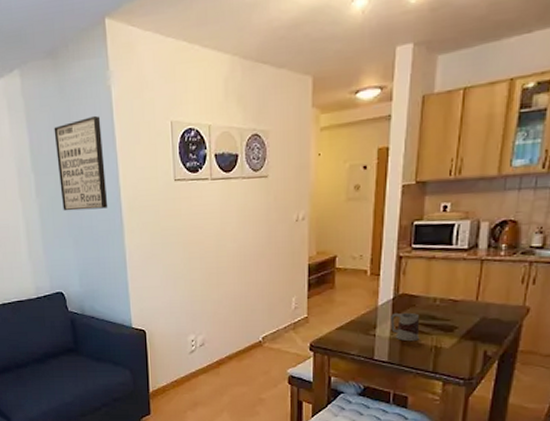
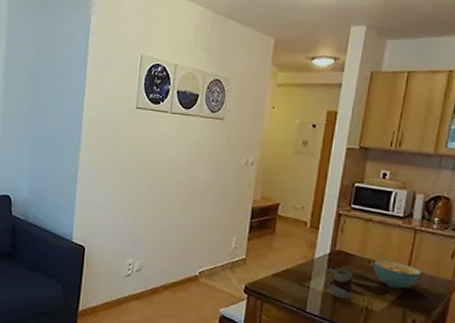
wall art: present [54,115,108,211] -> none [25,37,77,123]
cereal bowl: none [439,296,491,323] -> present [373,259,422,290]

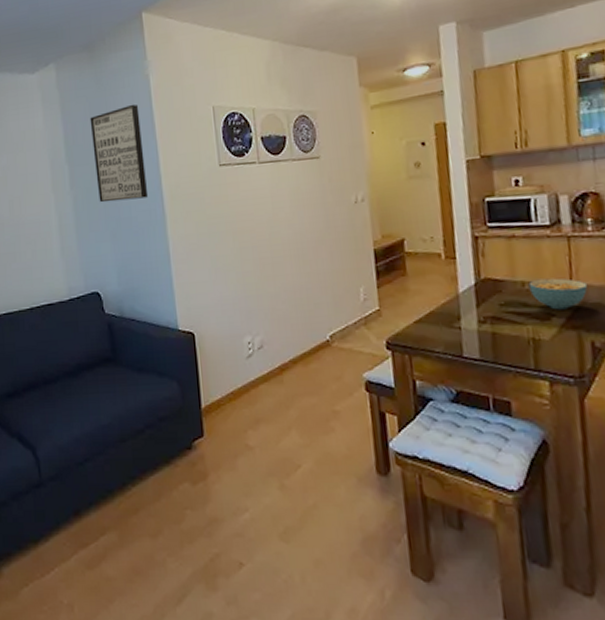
wall art: none [25,37,77,123] -> present [90,104,149,203]
mug: present [325,268,353,299] -> none [475,299,514,333]

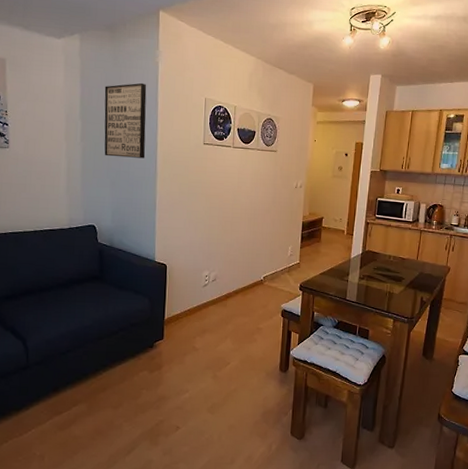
cereal bowl: present [528,278,588,310] -> none [393,255,426,276]

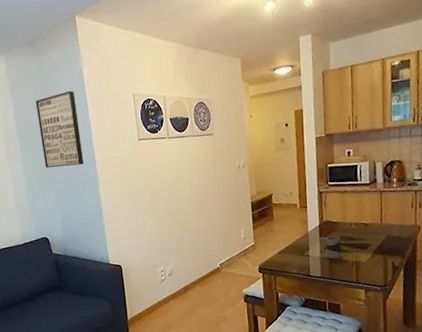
mug: none [359,264,379,287] -> present [319,235,343,259]

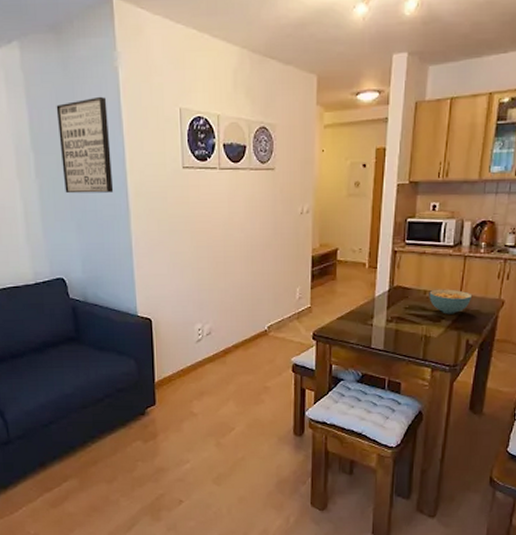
mug: present [319,235,343,259] -> none [386,303,412,330]
cereal bowl: none [354,220,392,242] -> present [429,289,473,314]

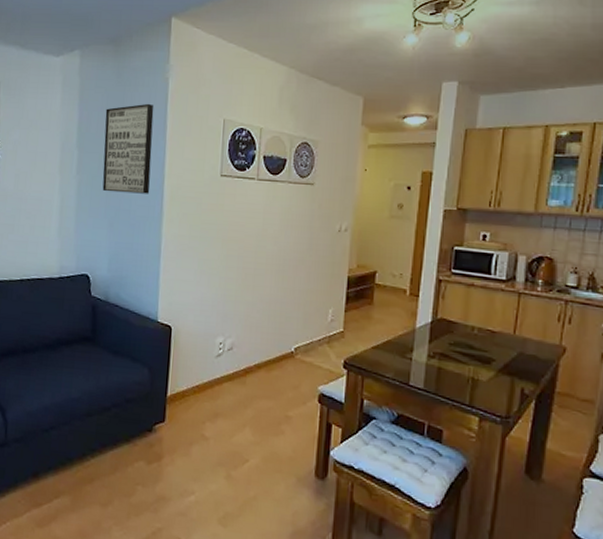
cereal bowl: present [429,289,473,314] -> none [477,326,528,357]

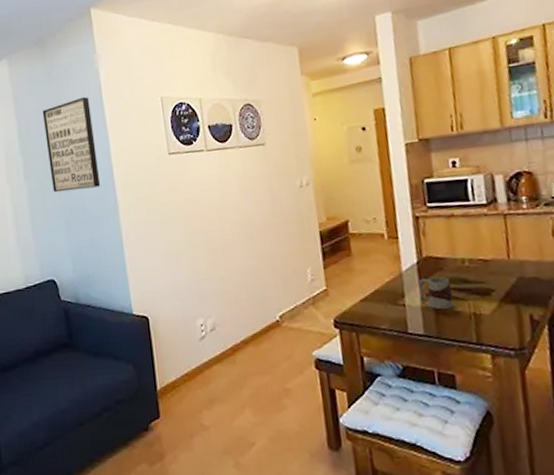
mug: none [428,337,457,369] -> present [418,276,455,309]

